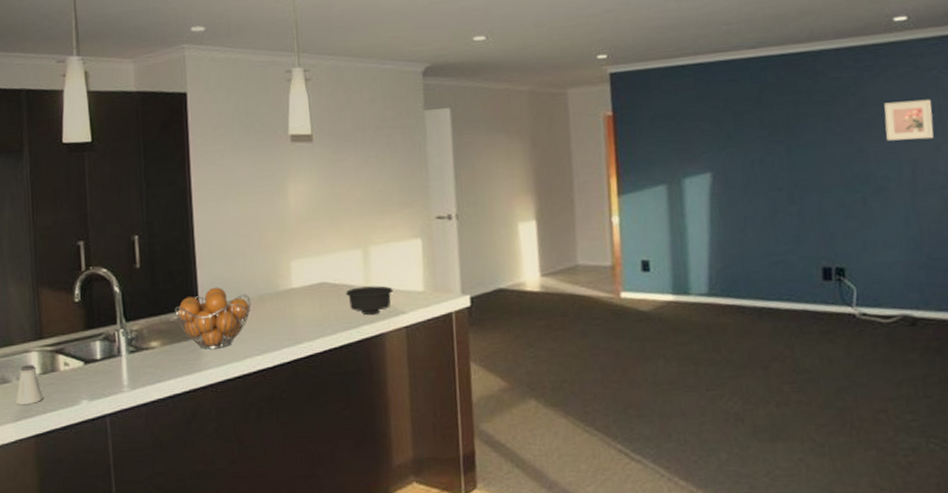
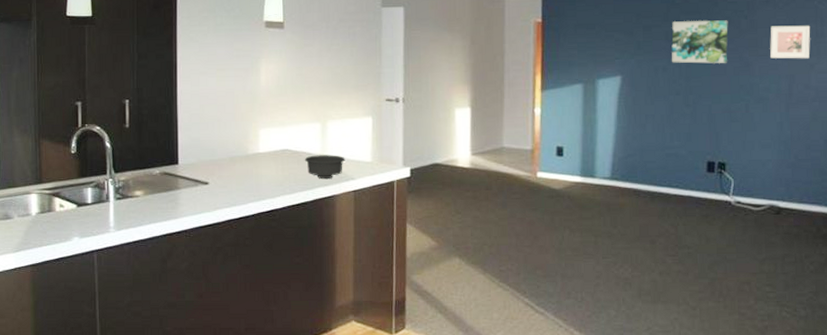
saltshaker: present [15,365,43,406] -> none [16,205,40,239]
fruit basket: present [174,287,252,350] -> none [157,148,223,200]
wall art: none [766,99,836,154] -> present [671,20,728,64]

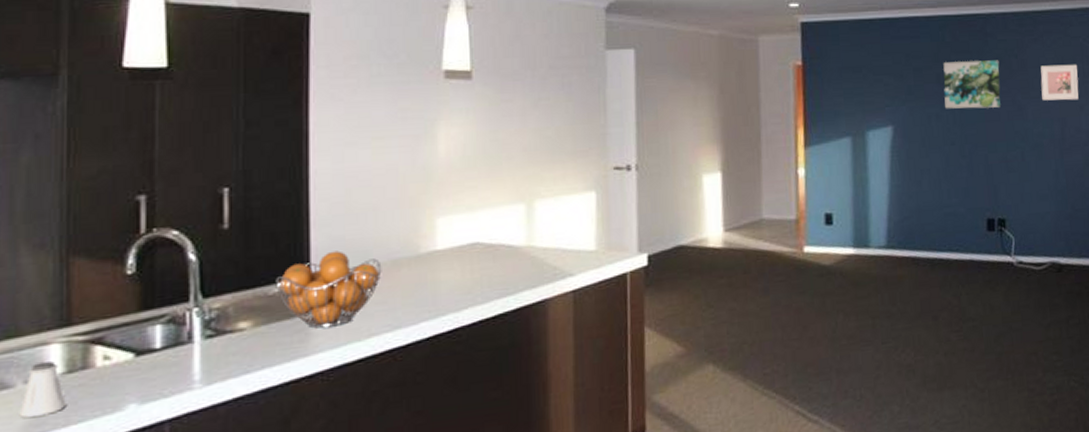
saltshaker: none [16,205,40,239] -> present [19,361,66,419]
fruit basket: none [157,148,223,200] -> present [275,251,382,329]
bowl: present [304,155,345,179] -> none [502,245,560,279]

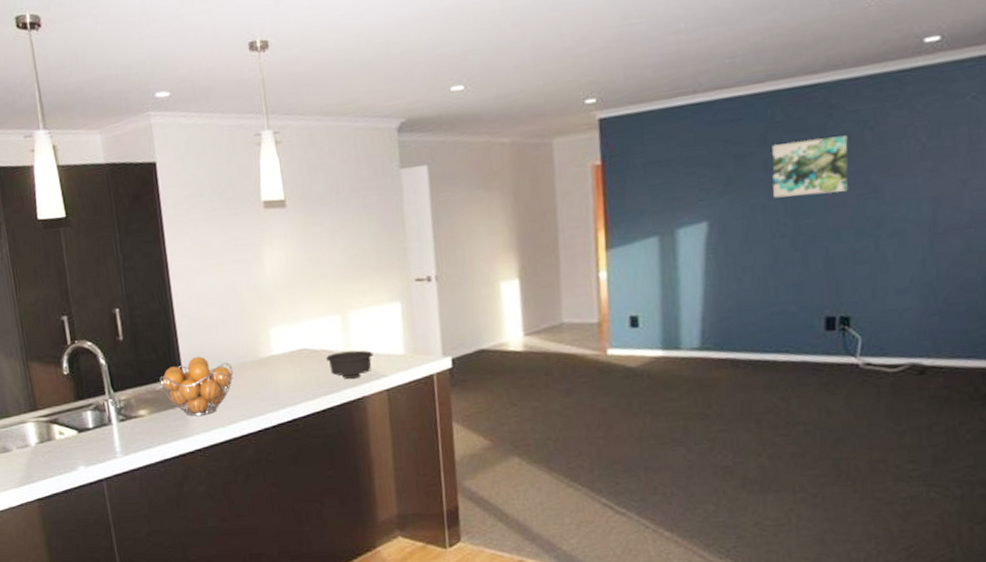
saltshaker: present [19,361,66,419] -> none [17,435,43,472]
bowl: none [502,245,560,279] -> present [325,350,374,379]
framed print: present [1040,64,1079,101] -> none [905,129,962,179]

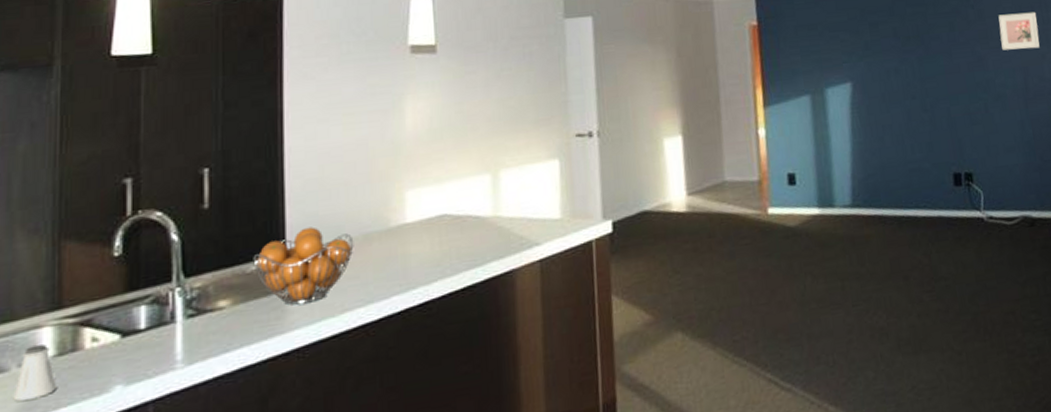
saltshaker: none [17,435,43,472] -> present [13,344,57,402]
bowl: present [325,350,374,379] -> none [470,214,526,250]
wall art: present [772,135,848,198] -> none [898,11,960,63]
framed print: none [905,129,962,179] -> present [998,11,1040,51]

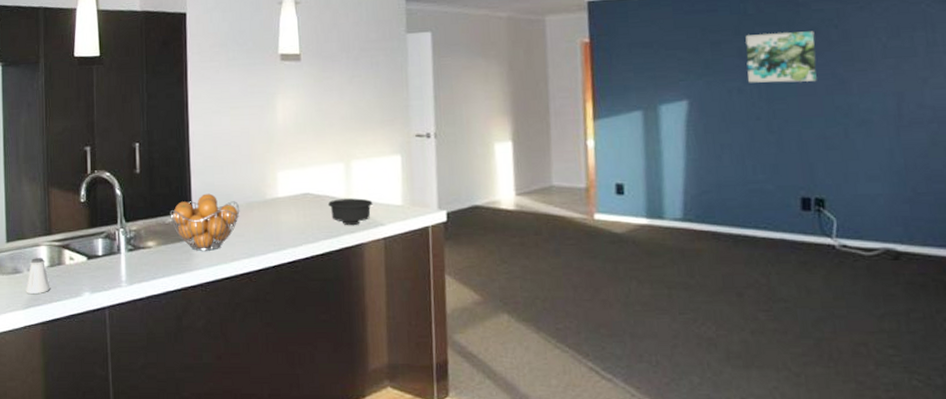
bowl: none [470,214,526,250] -> present [327,198,373,225]
wall art: none [898,11,960,63] -> present [745,31,817,83]
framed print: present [998,11,1040,51] -> none [868,32,921,74]

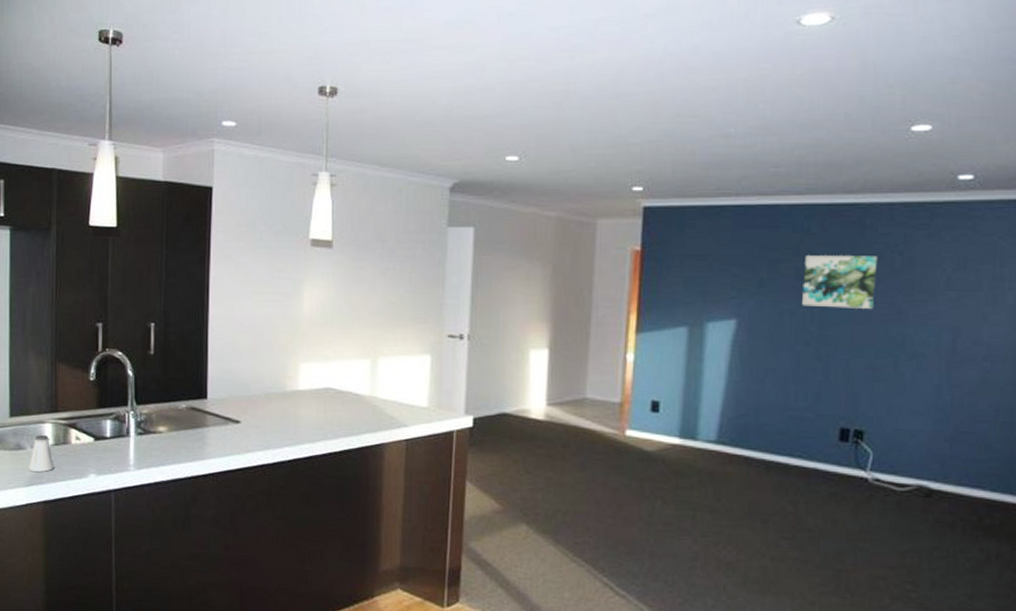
fruit basket: present [170,193,240,251] -> none [183,381,258,440]
bowl: present [327,198,373,225] -> none [350,396,397,424]

